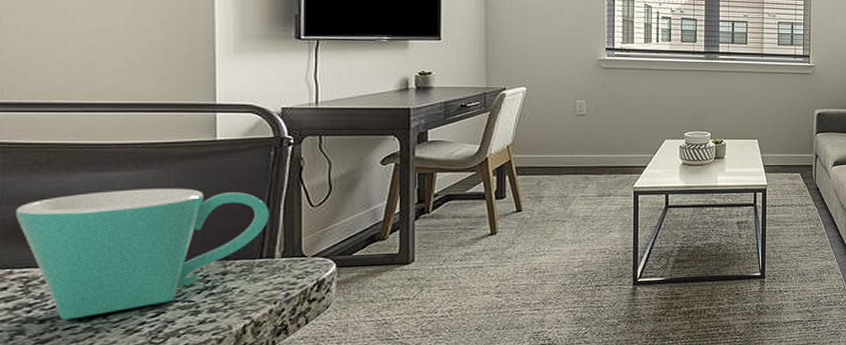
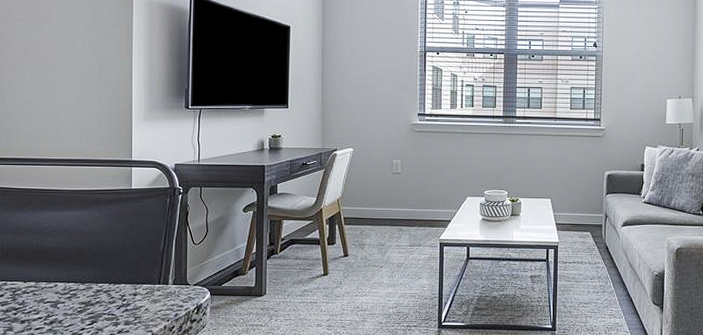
mug: present [16,188,269,320] -> none [9,225,165,322]

